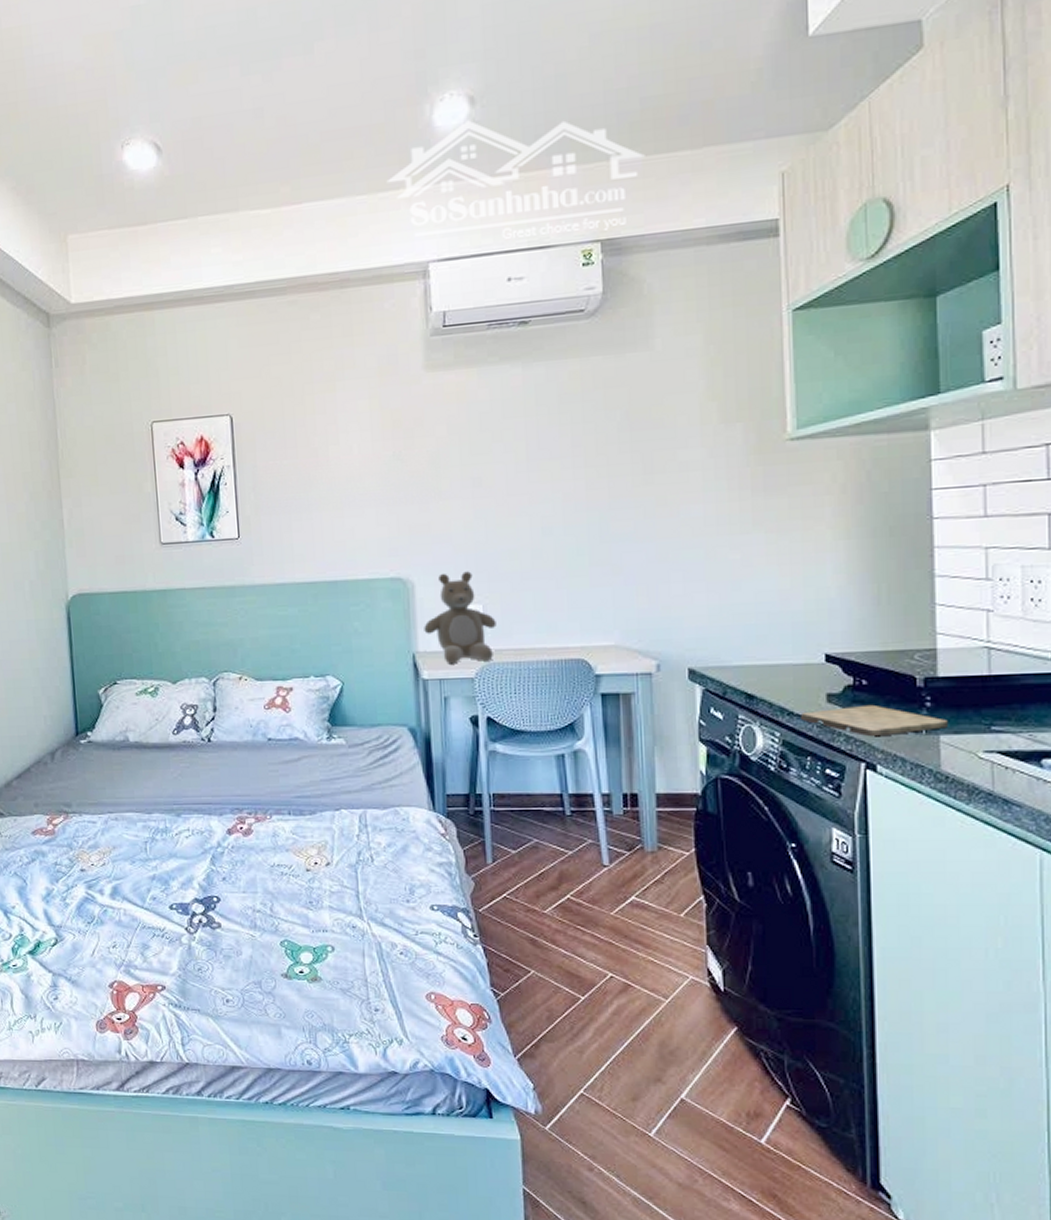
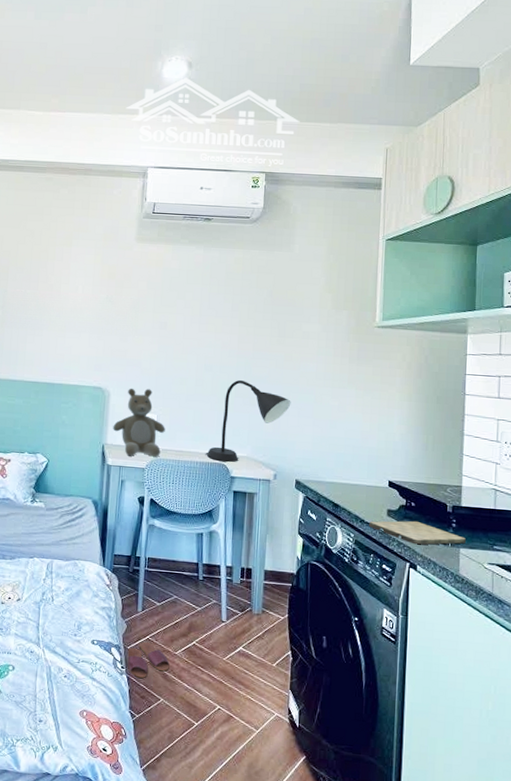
slippers: none [480,902,538,948] -> present [127,642,170,679]
desk lamp: none [555,542,672,657] -> present [205,380,291,463]

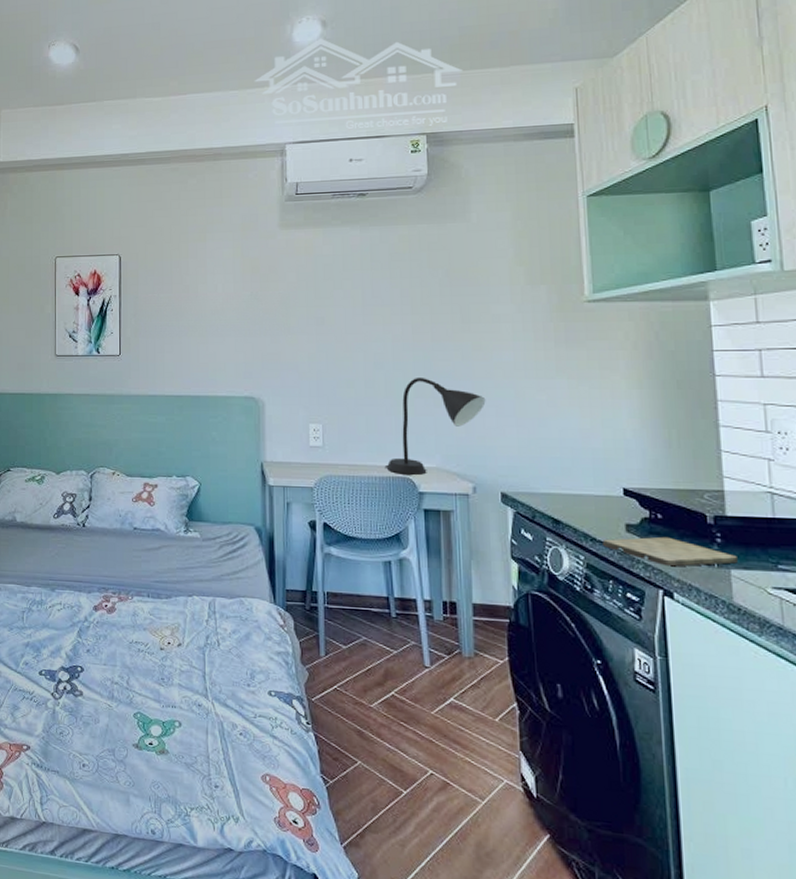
teddy bear: present [113,388,165,457] -> none [271,395,334,474]
slippers: present [127,642,170,679] -> none [312,693,365,737]

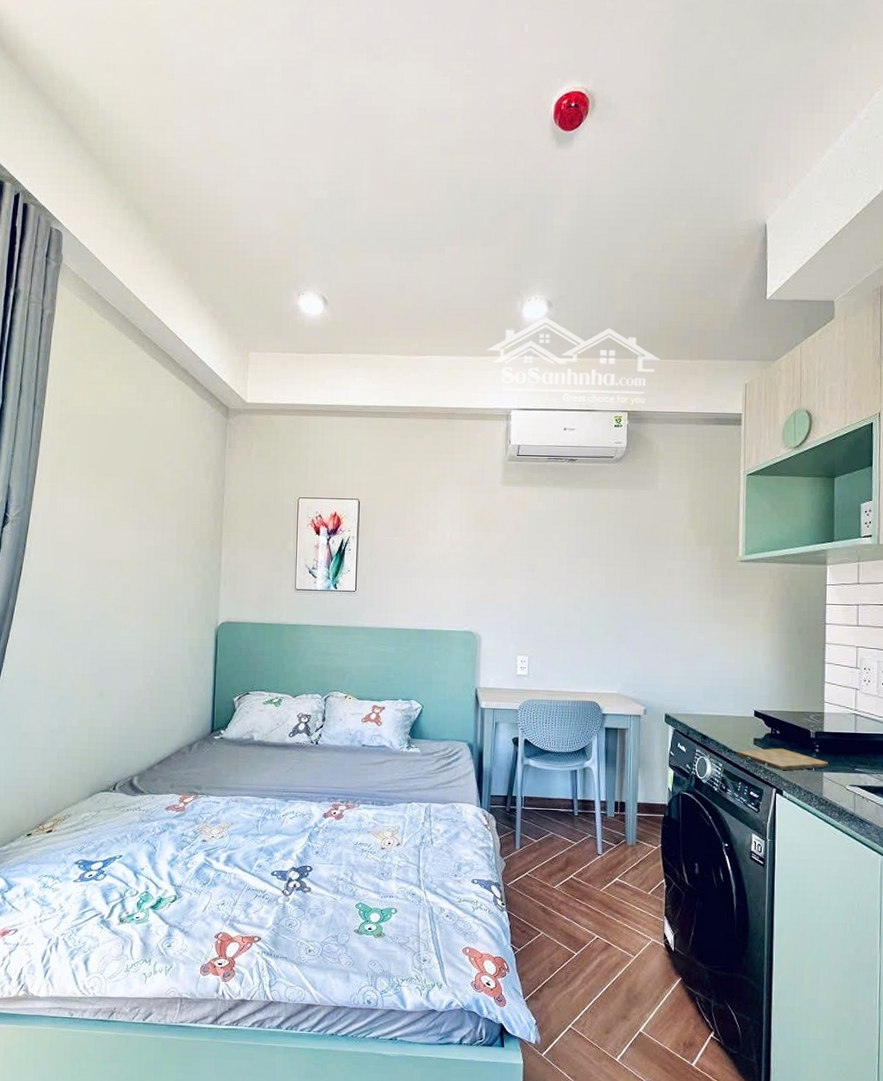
desk lamp: present [384,378,486,476] -> none [576,619,659,700]

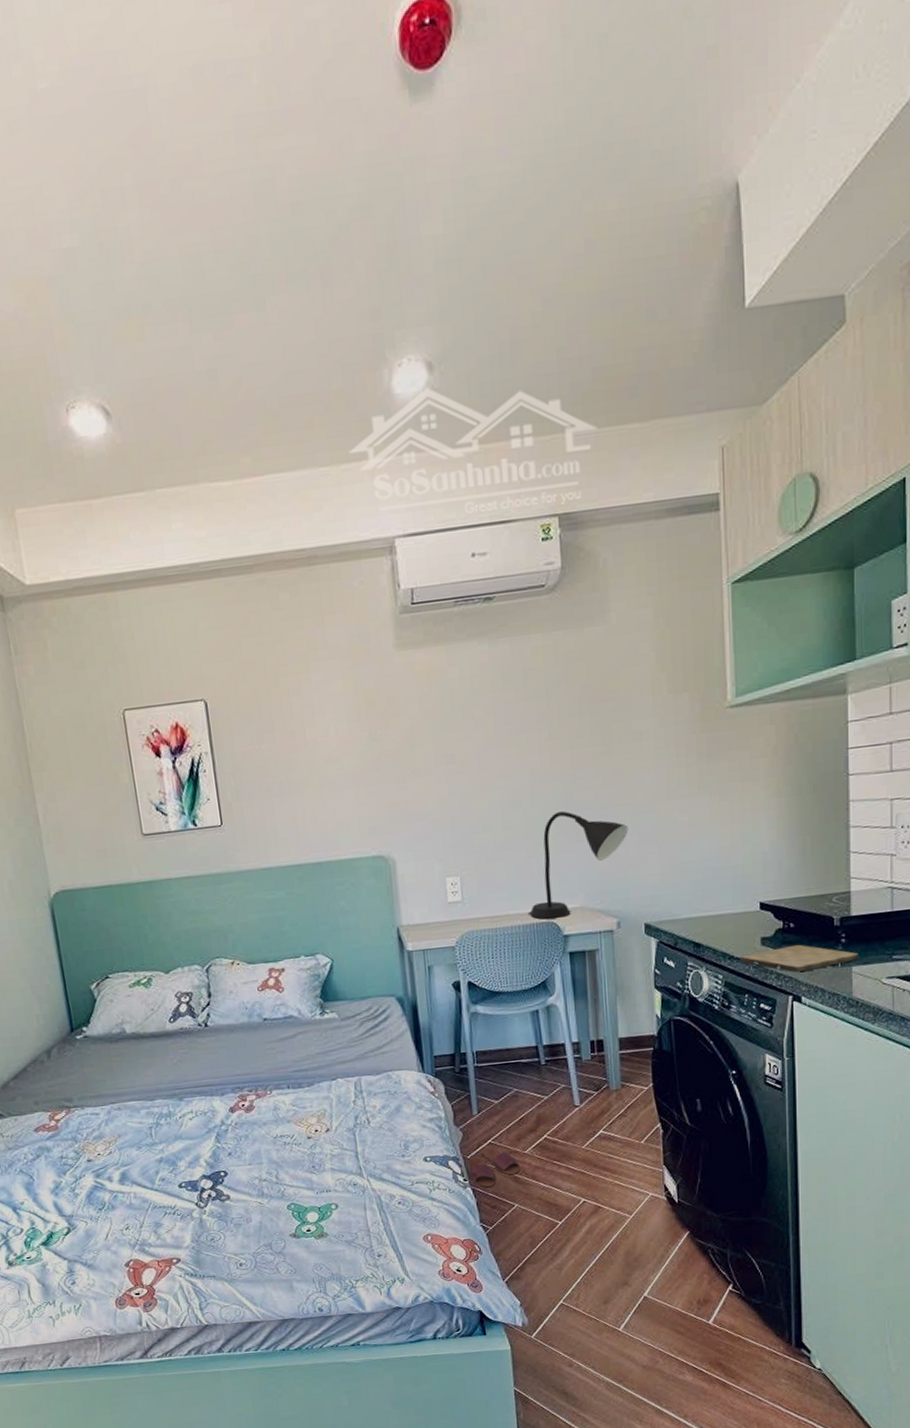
slippers: none [507,879,548,914] -> present [468,1147,520,1188]
desk lamp: none [576,619,659,700] -> present [528,811,629,920]

